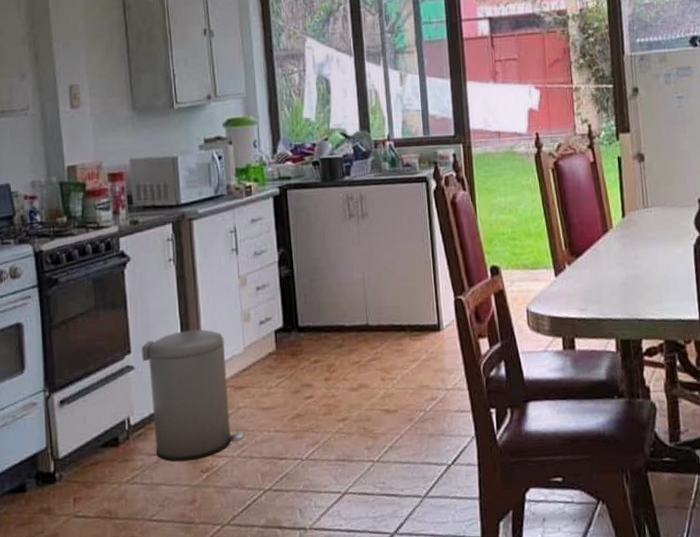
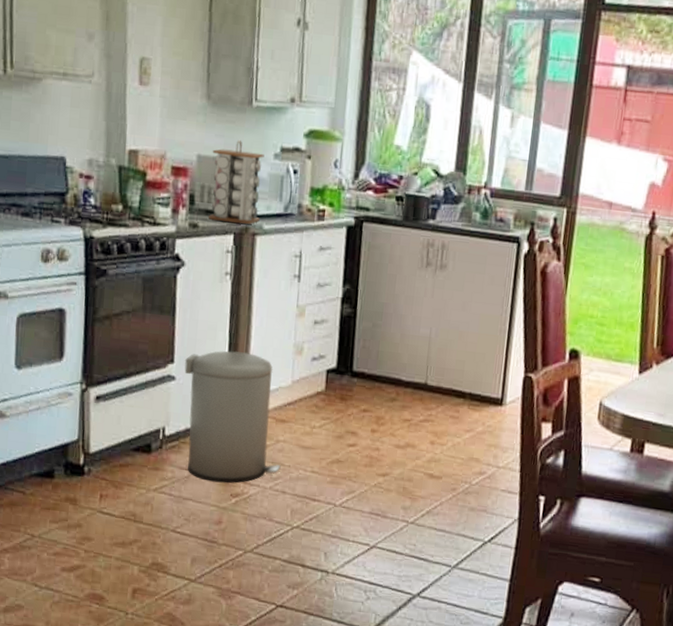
spice rack: none [143,139,194,215] -> present [209,139,264,225]

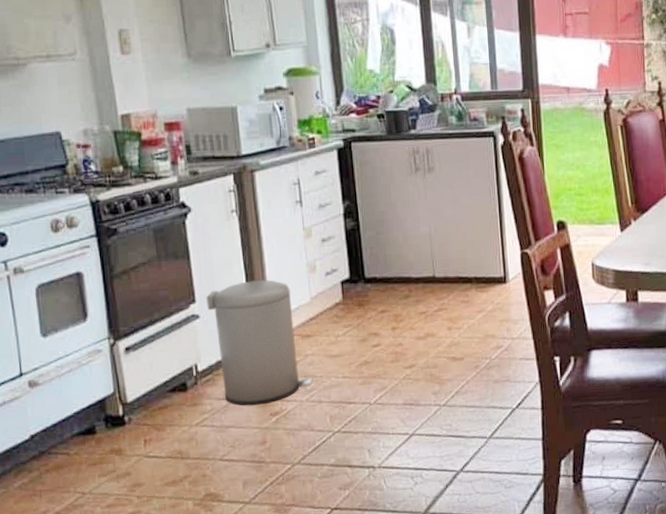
spice rack: present [209,139,264,225] -> none [200,88,255,165]

